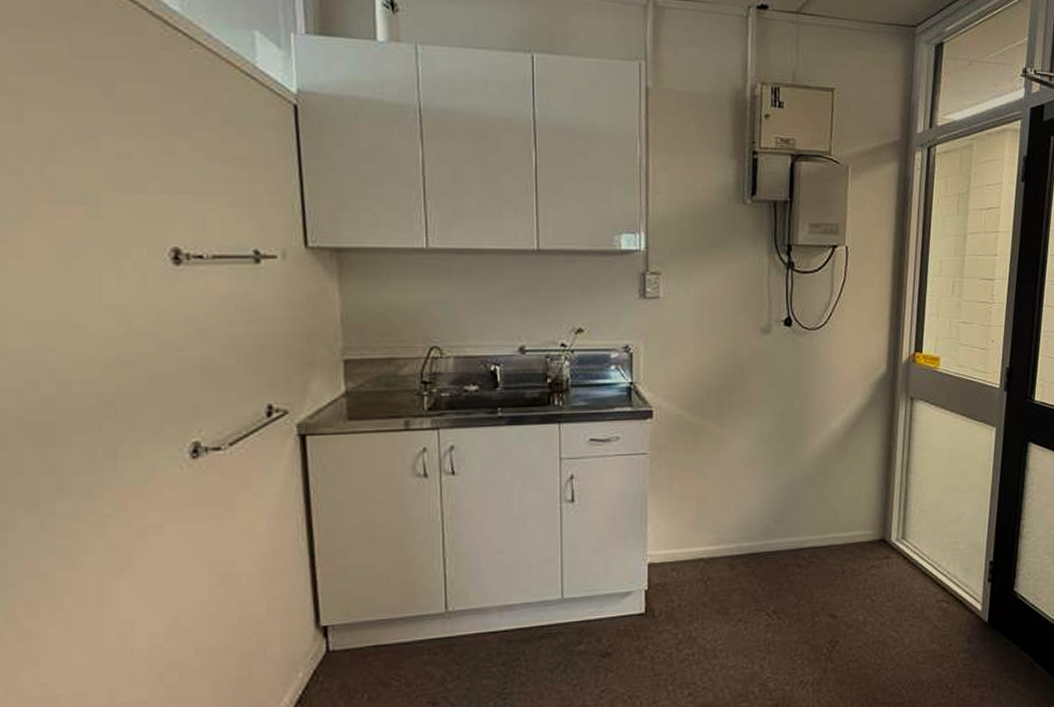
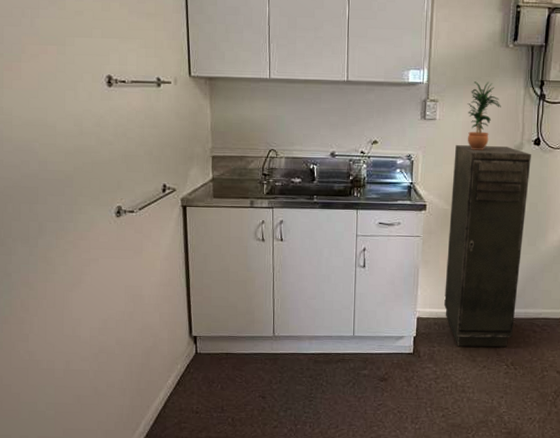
storage cabinet: none [682,330,782,597] -> present [444,145,531,347]
potted plant: none [698,247,741,336] -> present [467,81,501,150]

